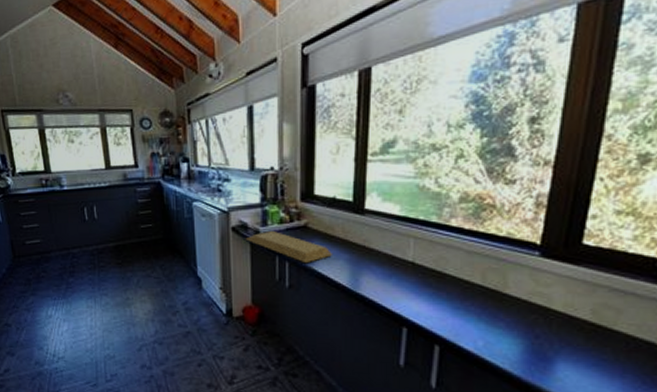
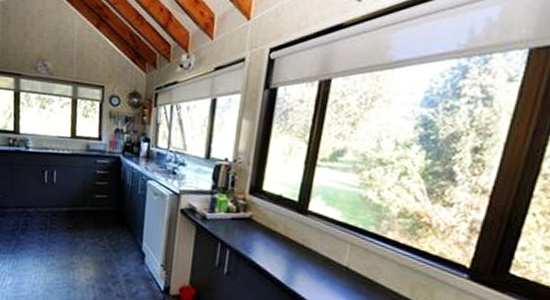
cutting board: present [245,231,334,264] -> none [192,218,273,254]

